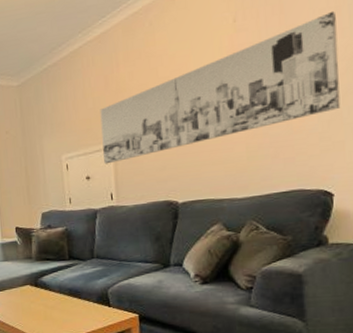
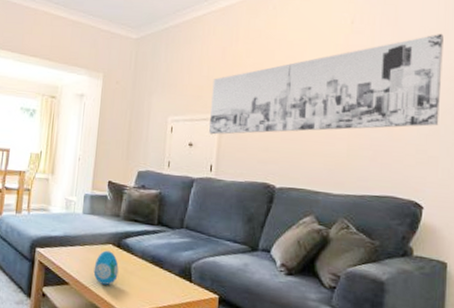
decorative egg: none [16,291,40,322] -> present [93,250,119,285]

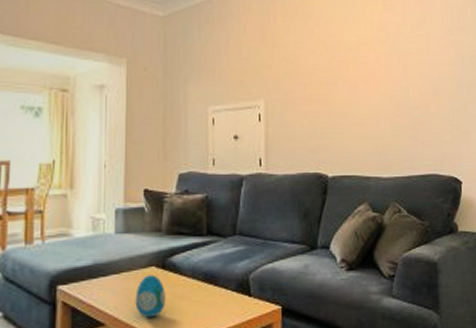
wall art: present [209,33,443,135] -> none [254,10,467,124]

